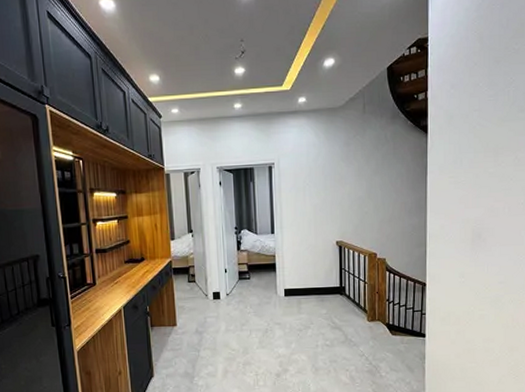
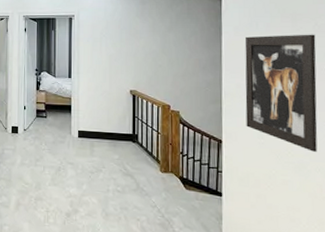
wall art: none [448,168,515,285] -> present [244,34,318,152]

